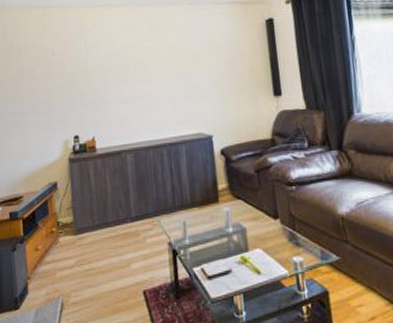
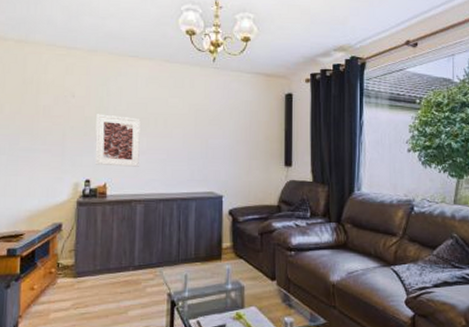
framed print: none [77,67,124,120] -> present [95,114,141,167]

